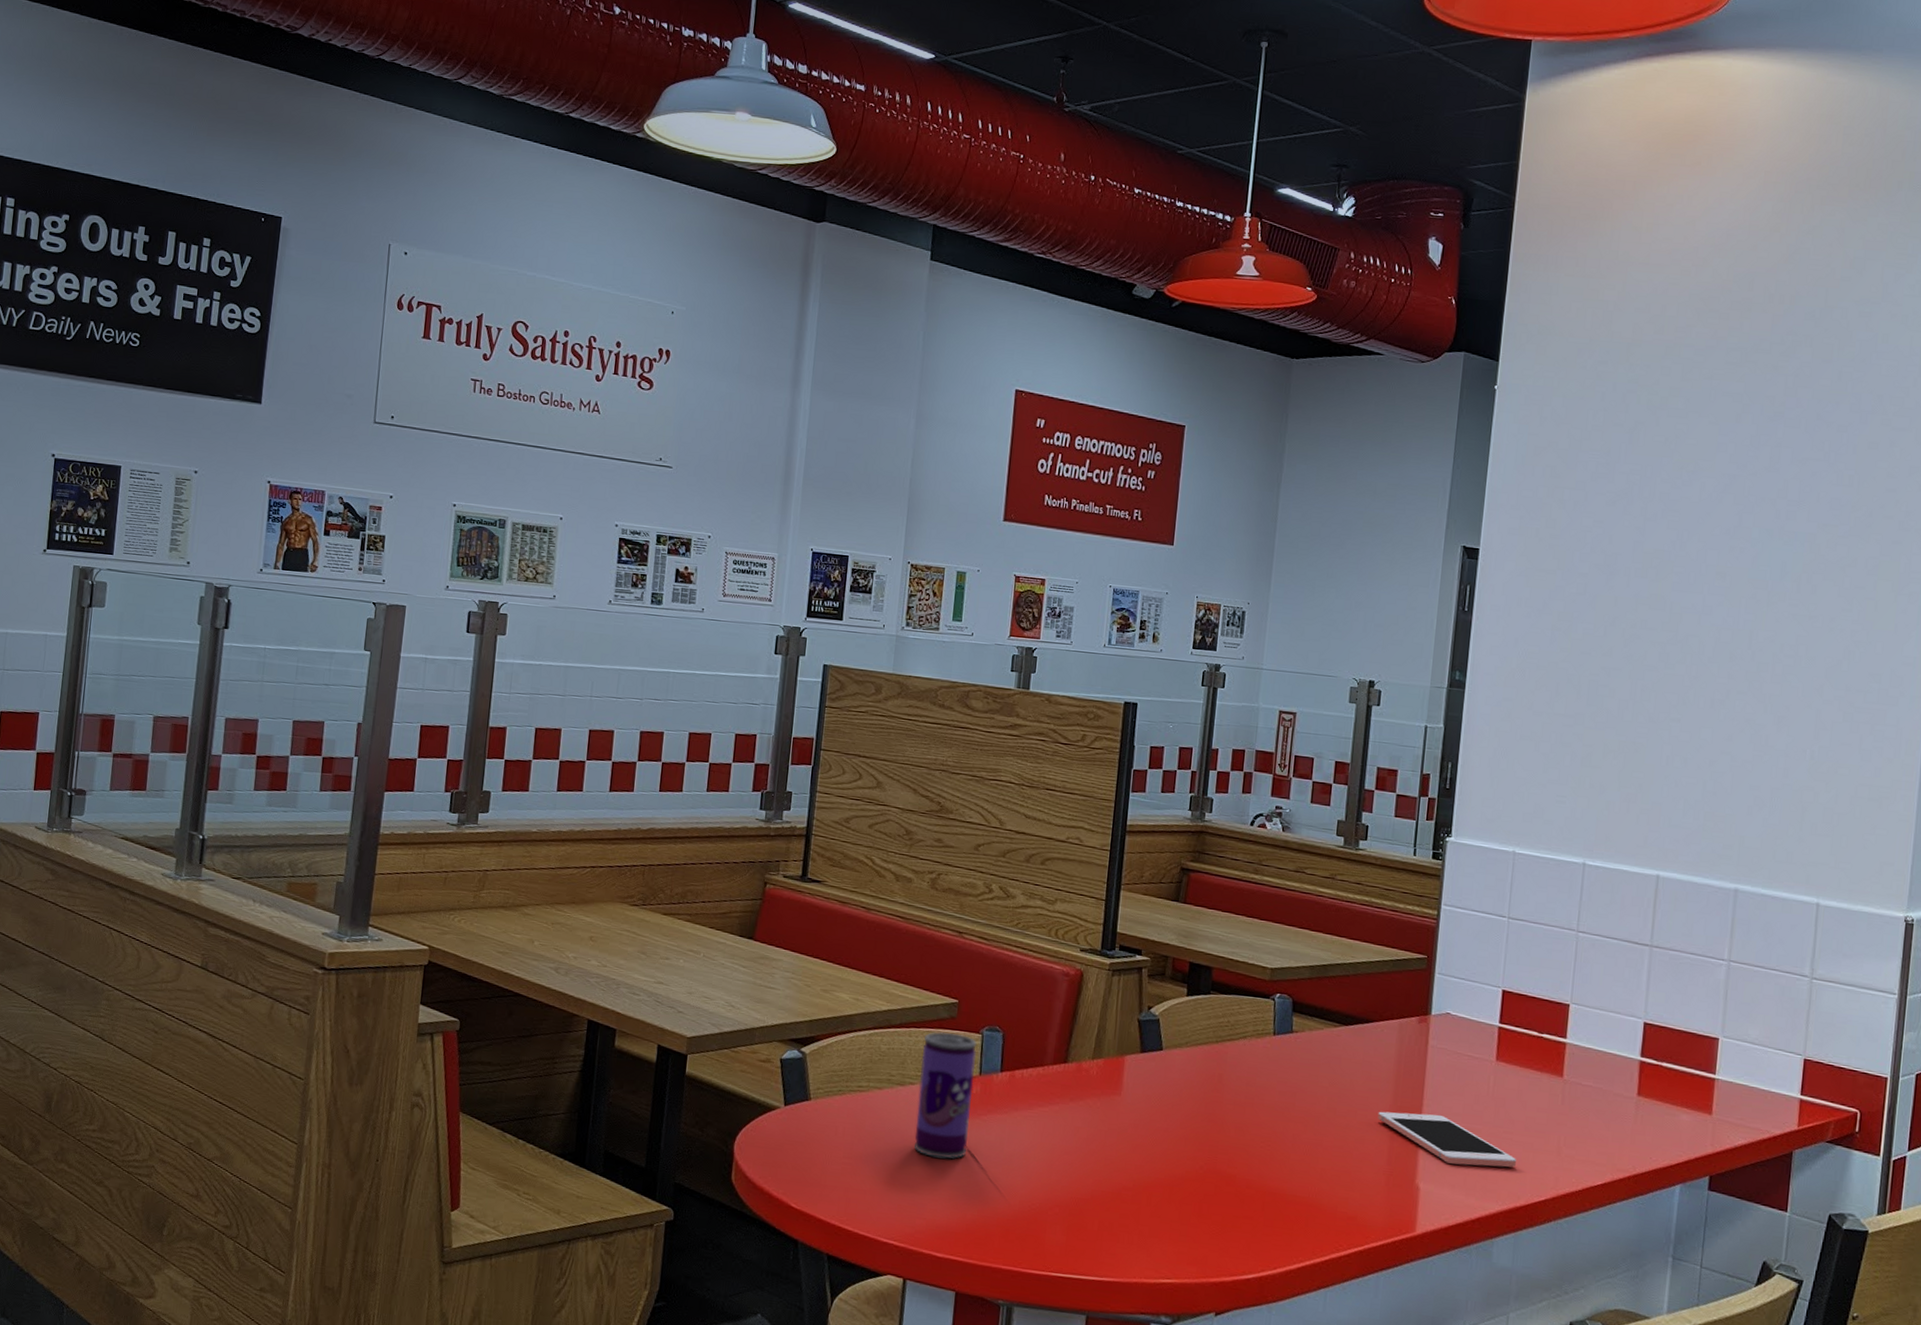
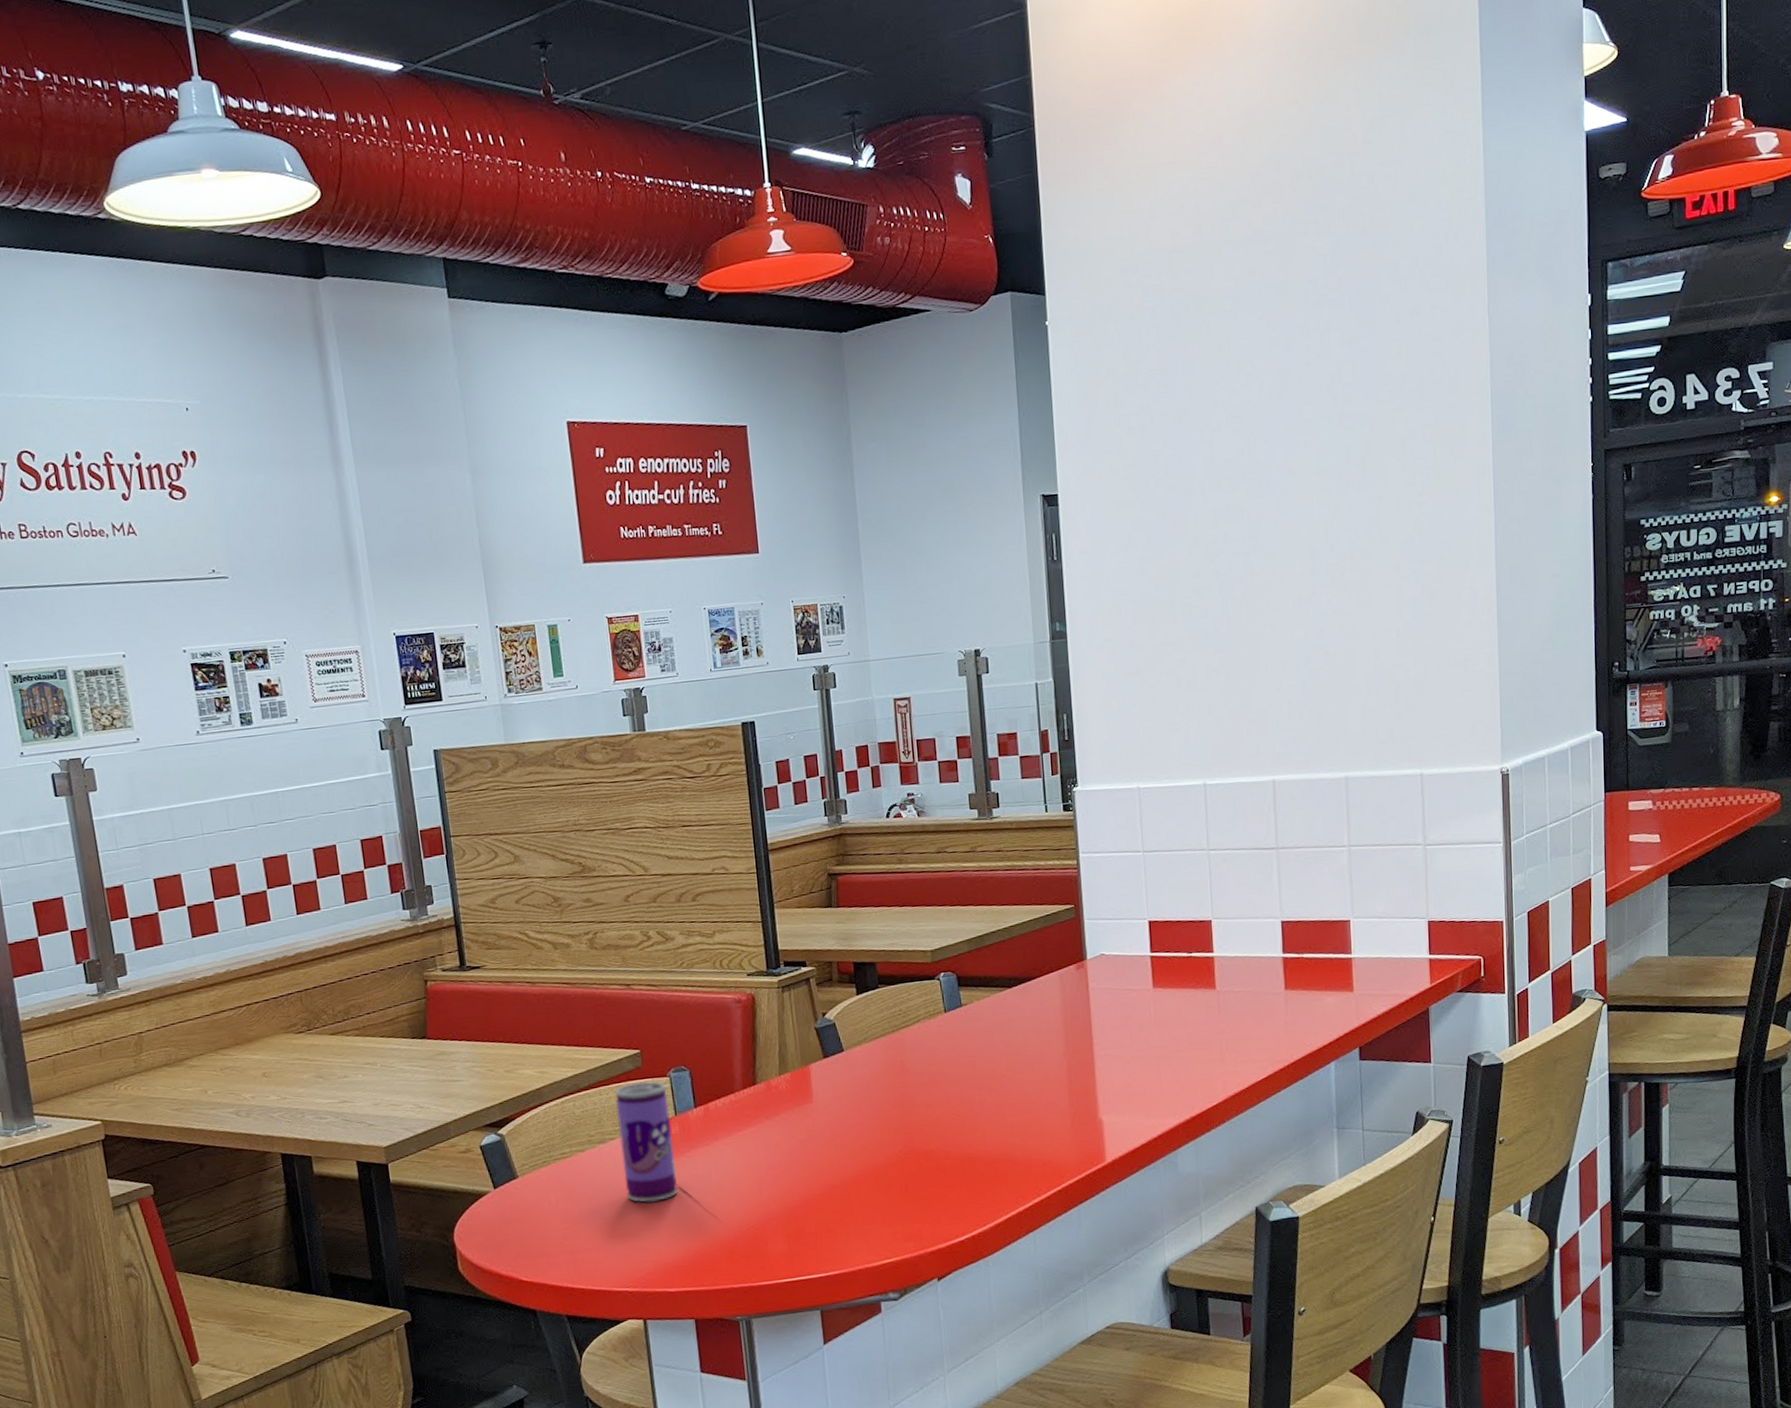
cell phone: present [1377,1111,1516,1168] -> none [1054,1049,1186,1093]

